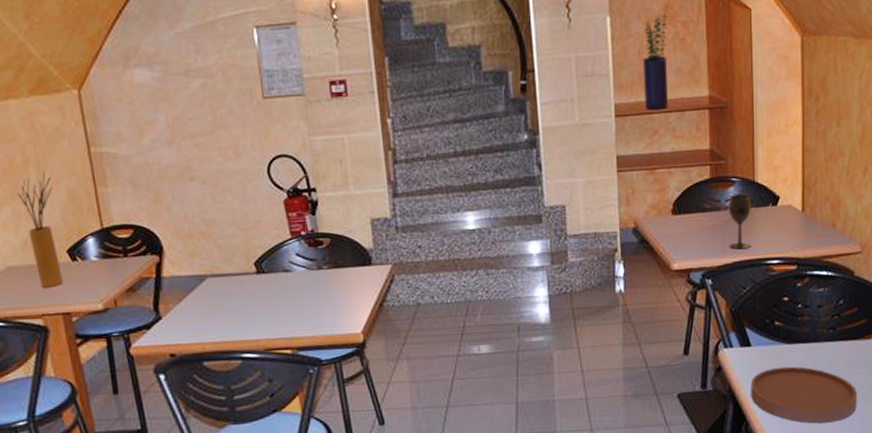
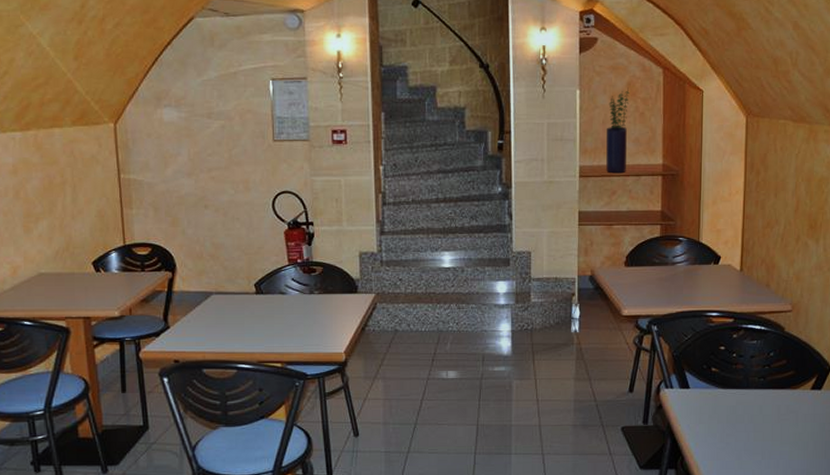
vase: present [17,171,63,289] -> none [54,191,86,295]
wine glass: present [728,194,751,250] -> none [674,252,695,301]
plate: present [751,366,858,424] -> none [687,409,784,463]

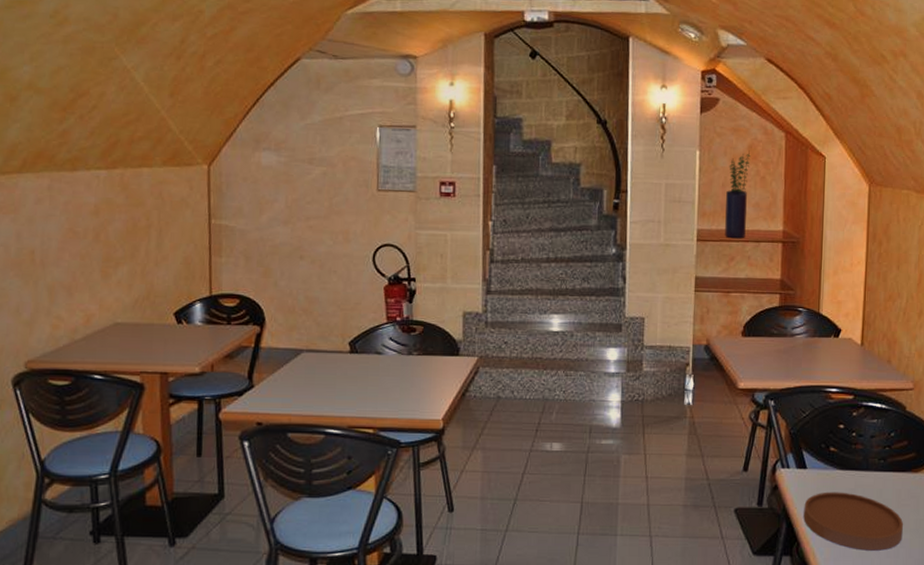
plate: none [687,409,784,463] -> present [803,492,904,551]

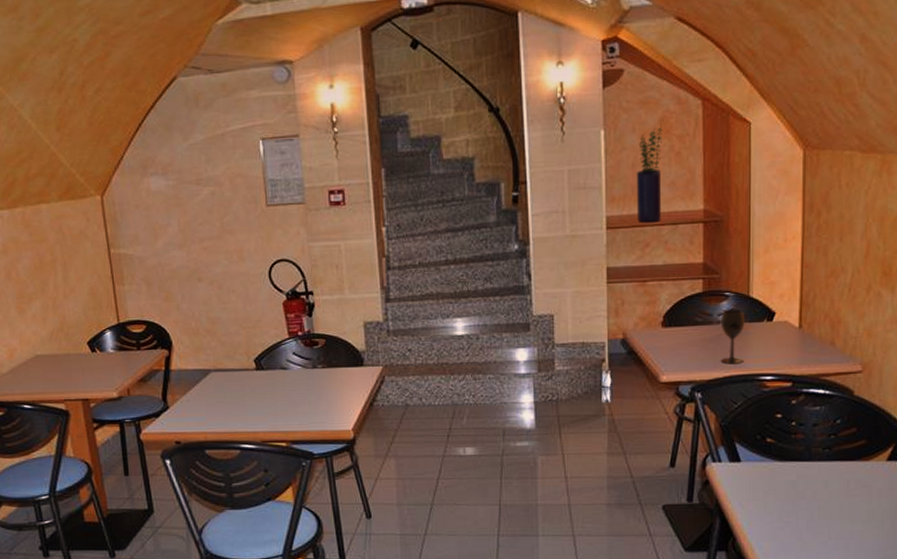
wine glass: none [793,323,815,376] -> present [720,308,745,364]
plate: present [803,492,904,551] -> none [739,484,854,544]

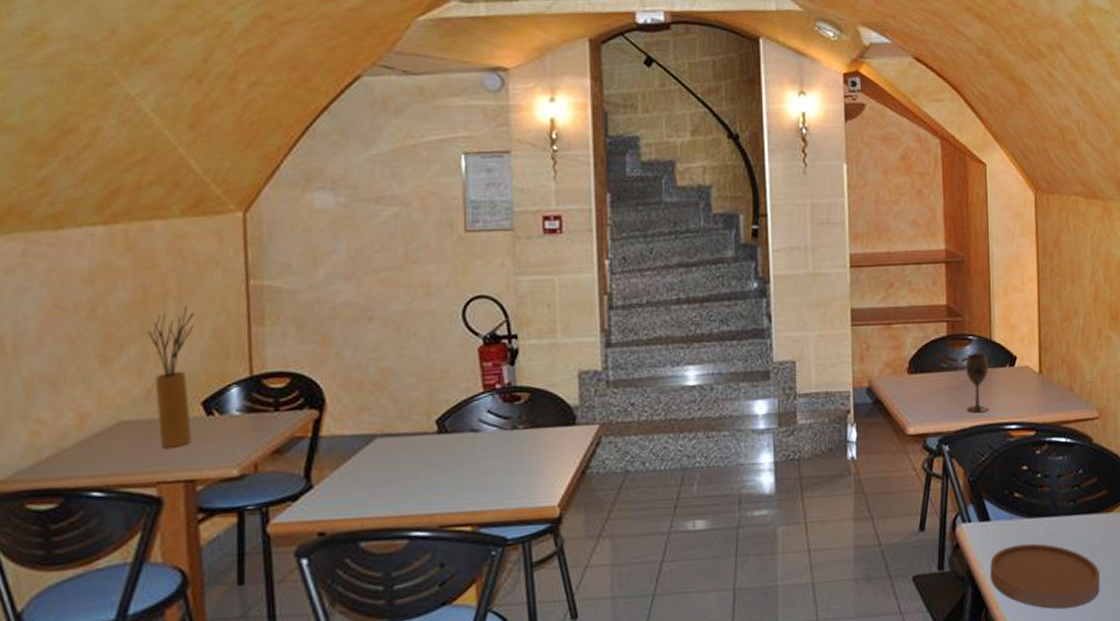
vase: none [46,269,83,377] -> present [147,305,194,450]
vase: present [637,124,663,223] -> none [880,161,905,262]
plate: none [739,484,854,544] -> present [990,543,1100,609]

